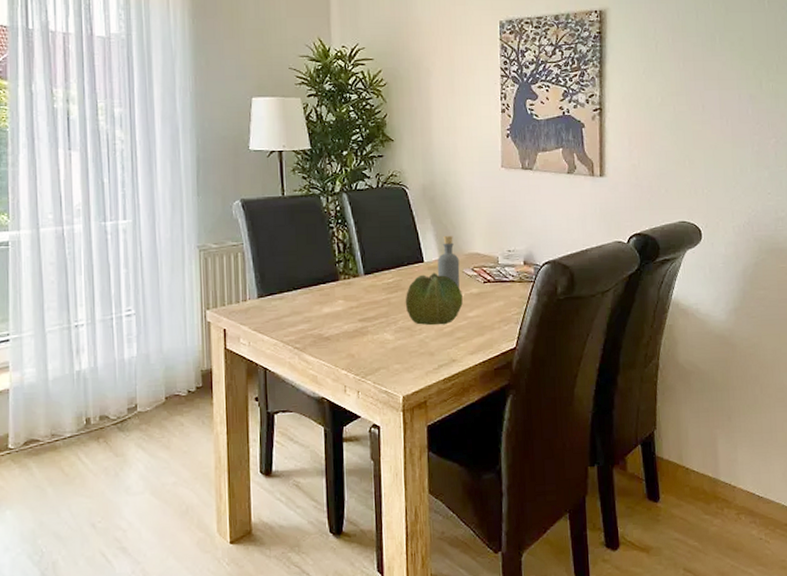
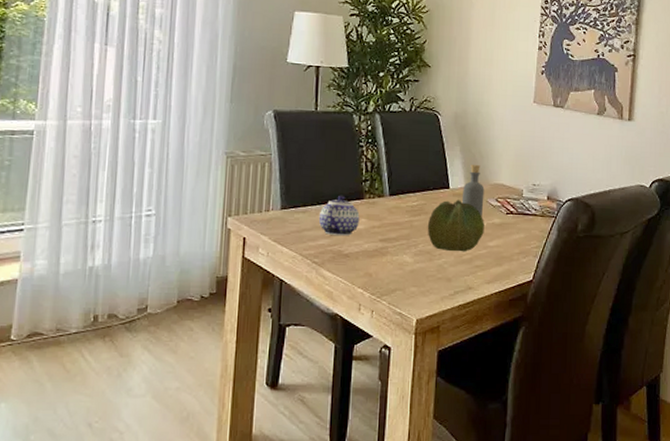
teapot: none [297,278,337,319] -> present [319,195,360,235]

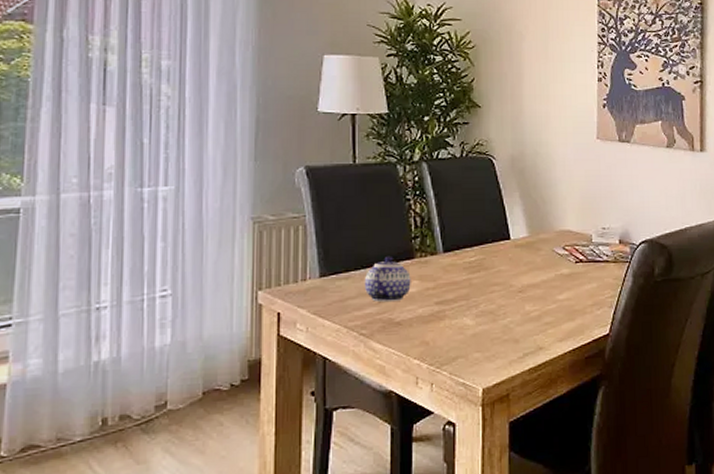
cabbage: present [427,200,485,252] -> none [488,251,552,310]
bottle: present [461,164,485,217] -> none [525,210,550,268]

